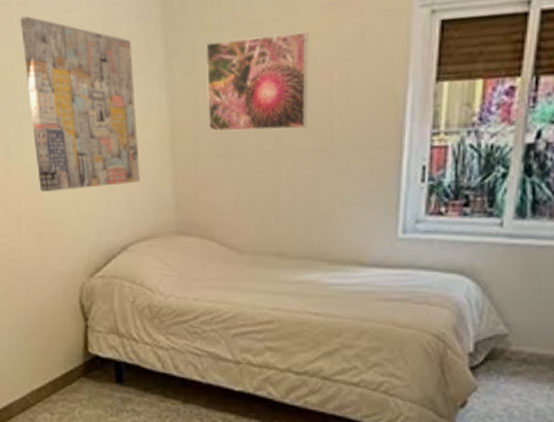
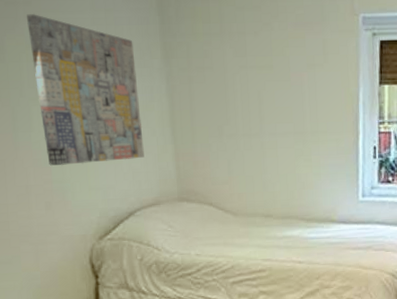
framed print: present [205,31,309,132] -> none [198,42,285,118]

